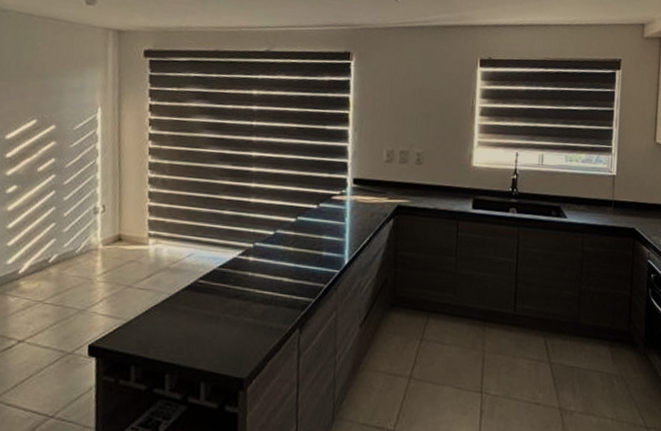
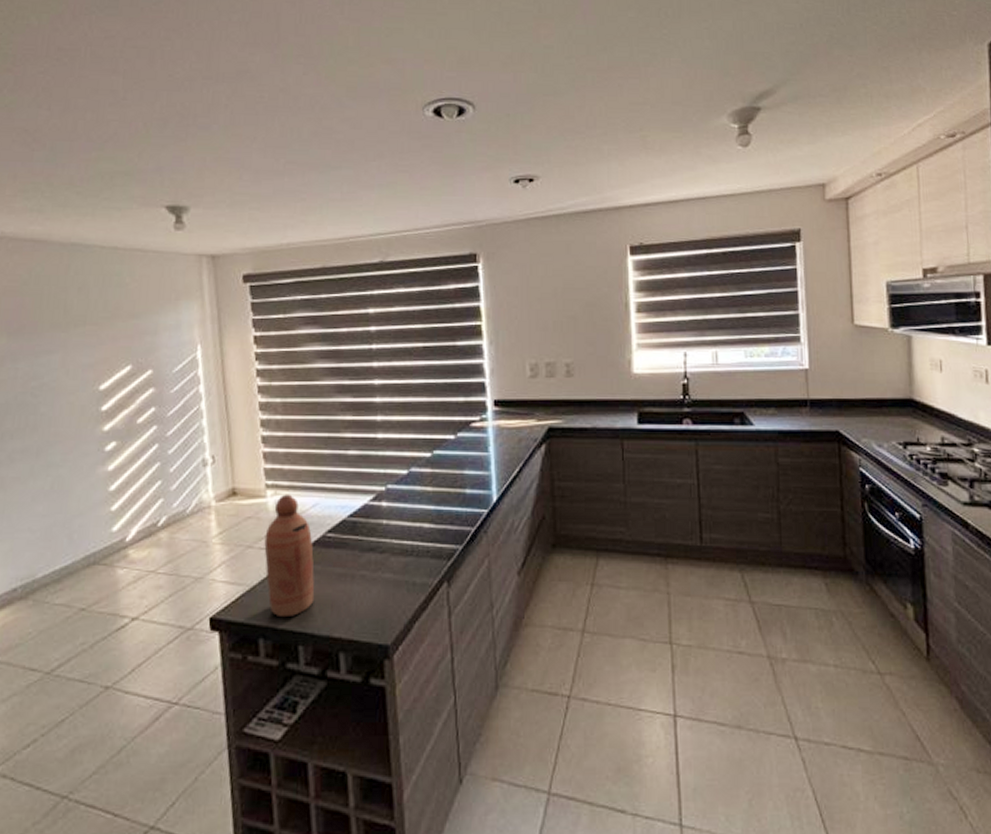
bottle: none [142,243,186,349] -> present [264,494,315,618]

